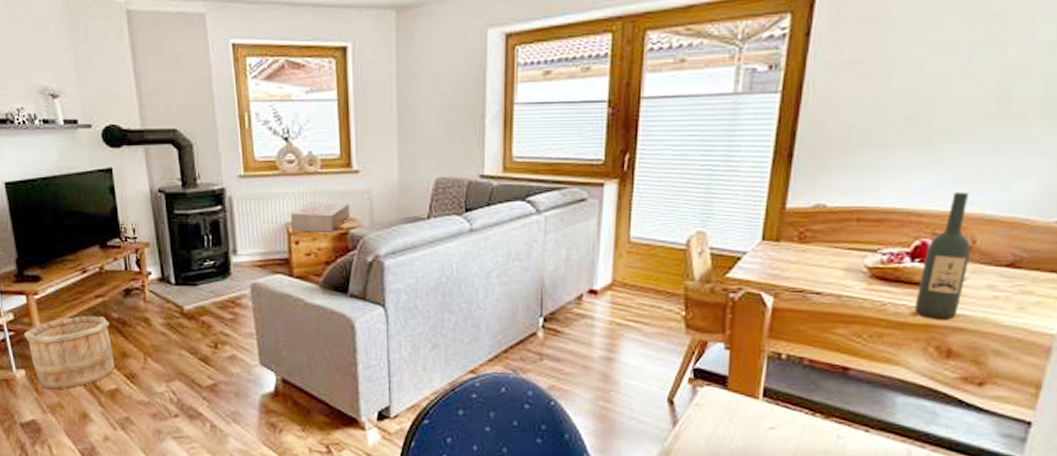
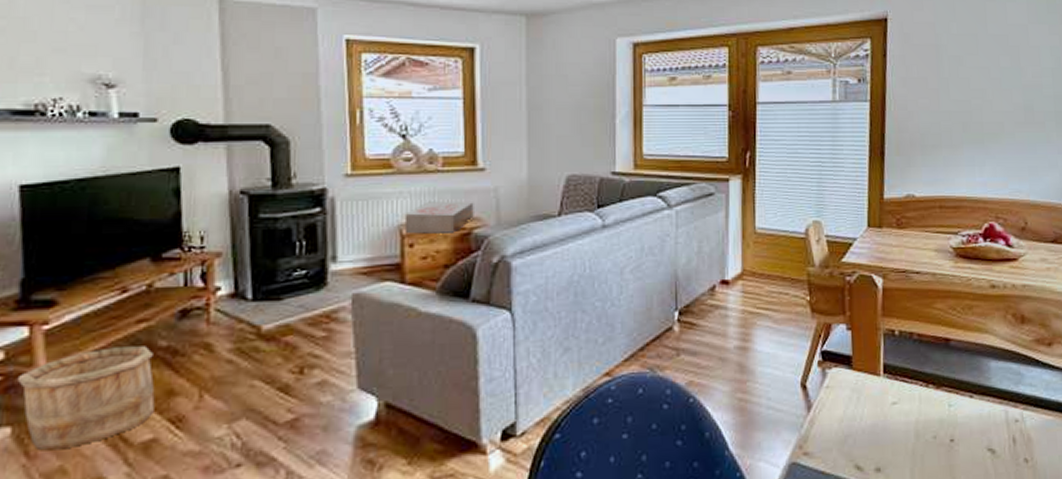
wine bottle: present [914,192,972,322] -> none [991,183,1026,292]

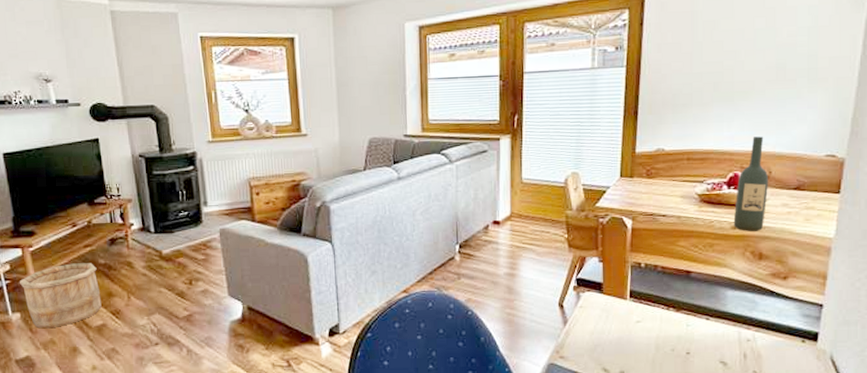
decorative box: present [404,201,474,234] -> none [251,160,301,185]
wine bottle: none [991,183,1026,292] -> present [733,136,769,233]

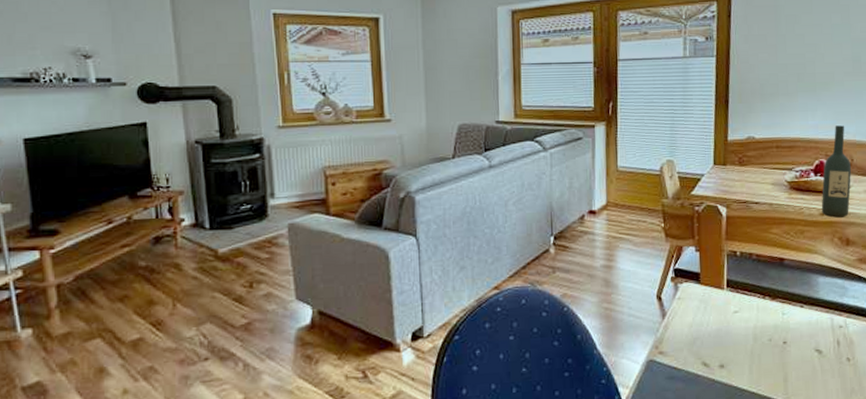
wooden bucket: present [19,263,102,329] -> none [33,266,139,346]

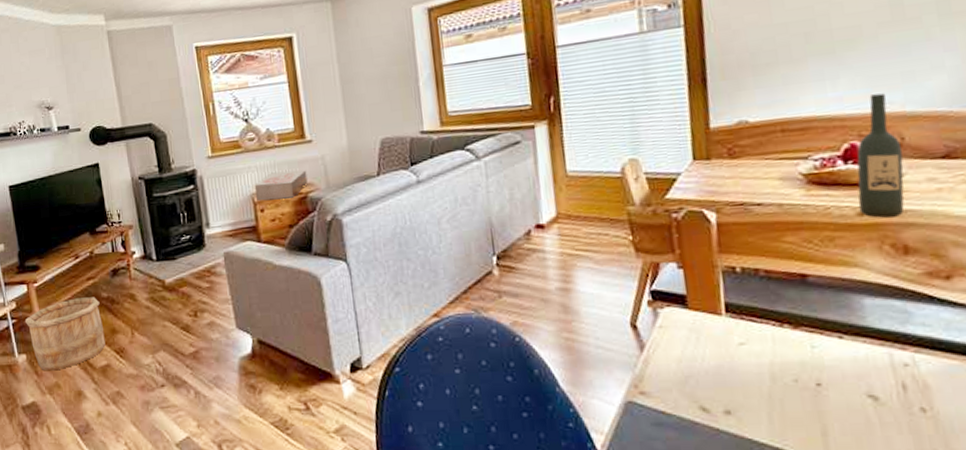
wooden bucket: none [33,266,139,346] -> present [24,297,106,371]
decorative box: none [327,147,383,174] -> present [254,170,308,201]

